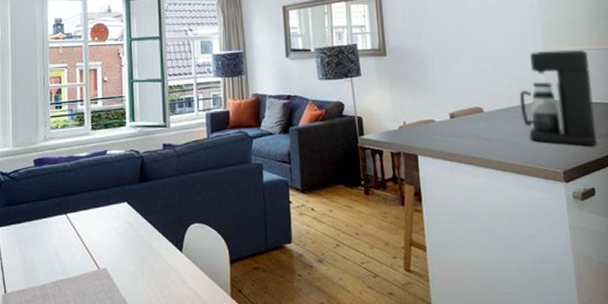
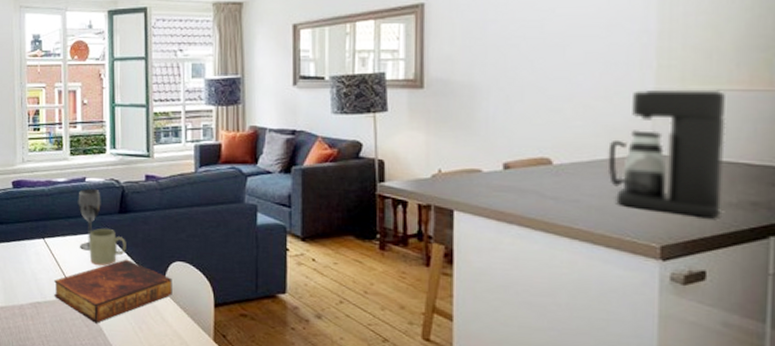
book: none [77,226,191,294] -> present [54,259,173,323]
wine glass: none [99,160,122,221] -> present [78,188,101,250]
mug: none [111,197,147,235] -> present [89,228,126,265]

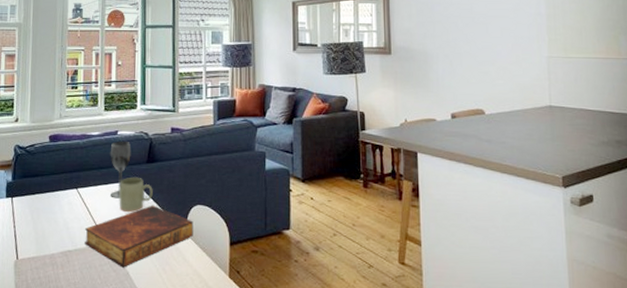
coffee maker: present [607,89,726,219] -> none [521,57,598,154]

